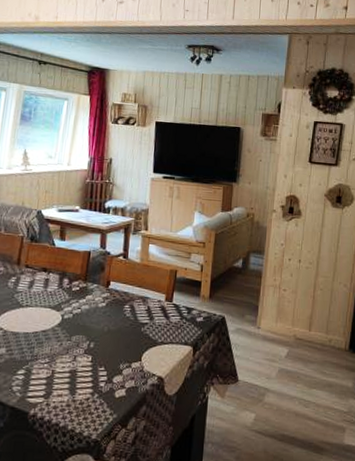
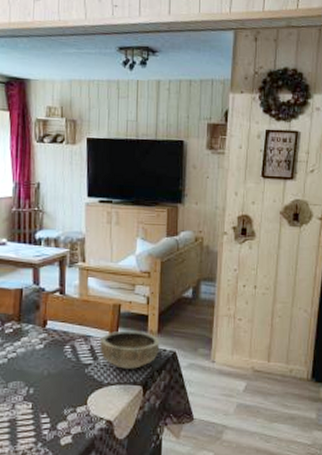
bowl: none [155,294,210,330] -> present [99,330,159,369]

